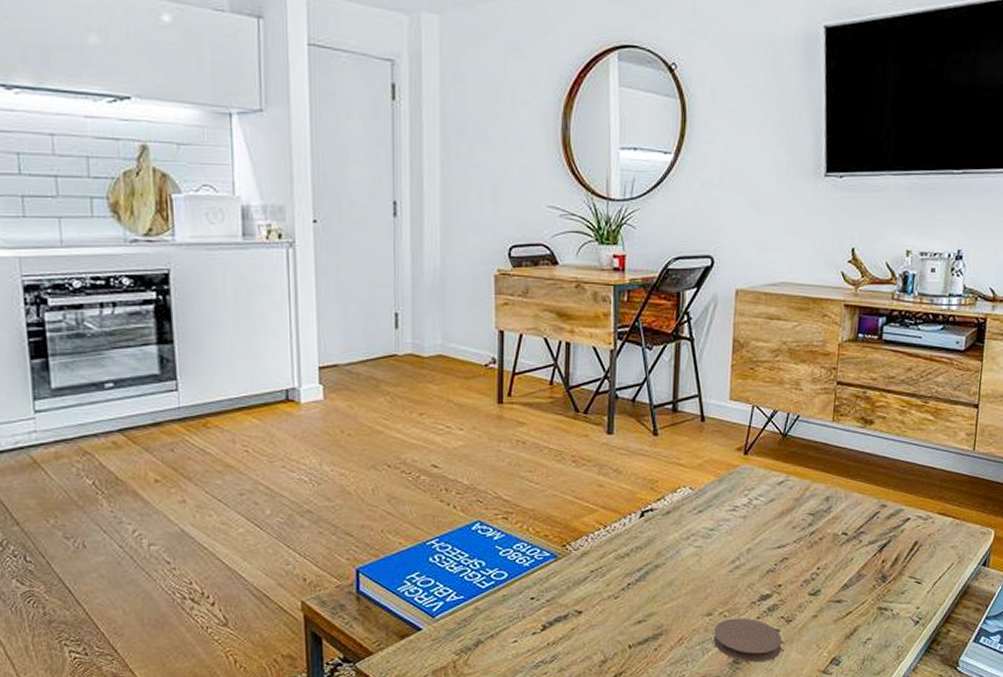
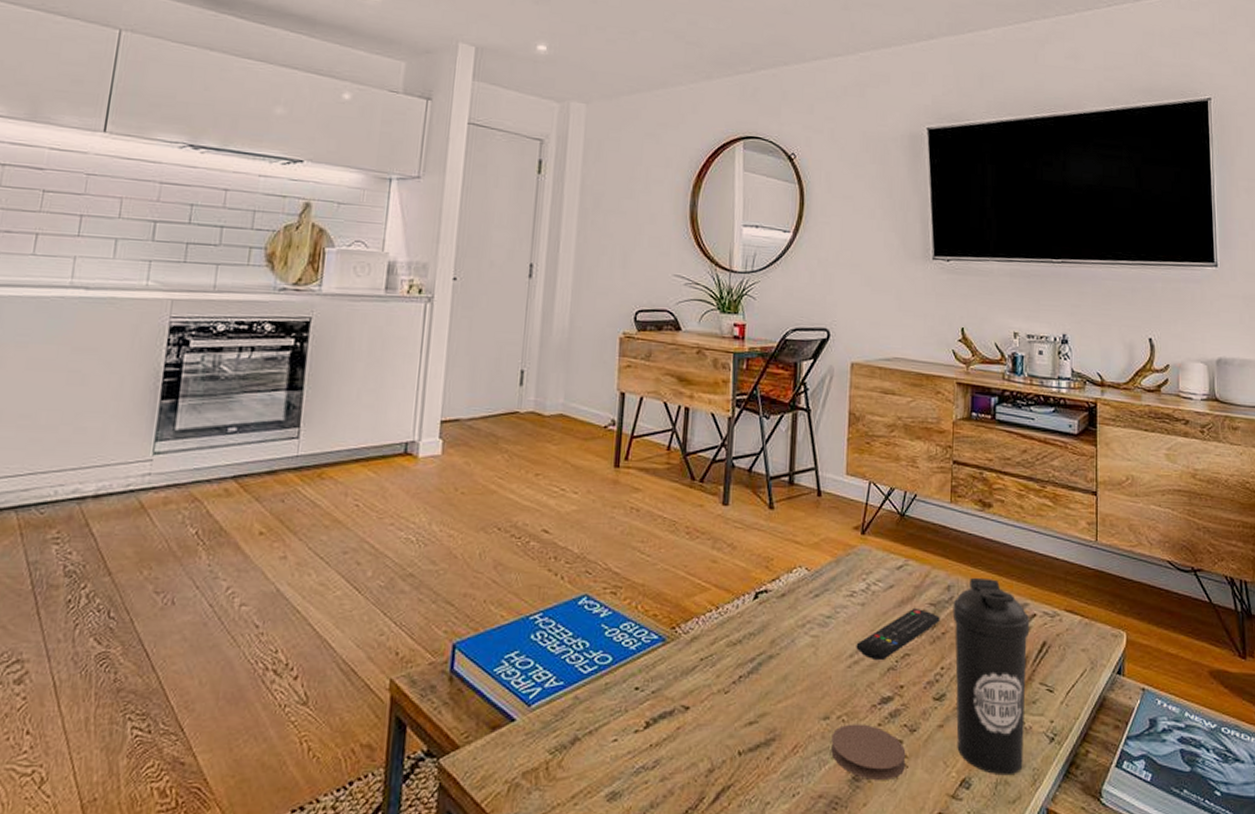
remote control: none [737,517,818,565] -> present [856,607,940,661]
water bottle: none [829,488,904,653] -> present [952,577,1030,776]

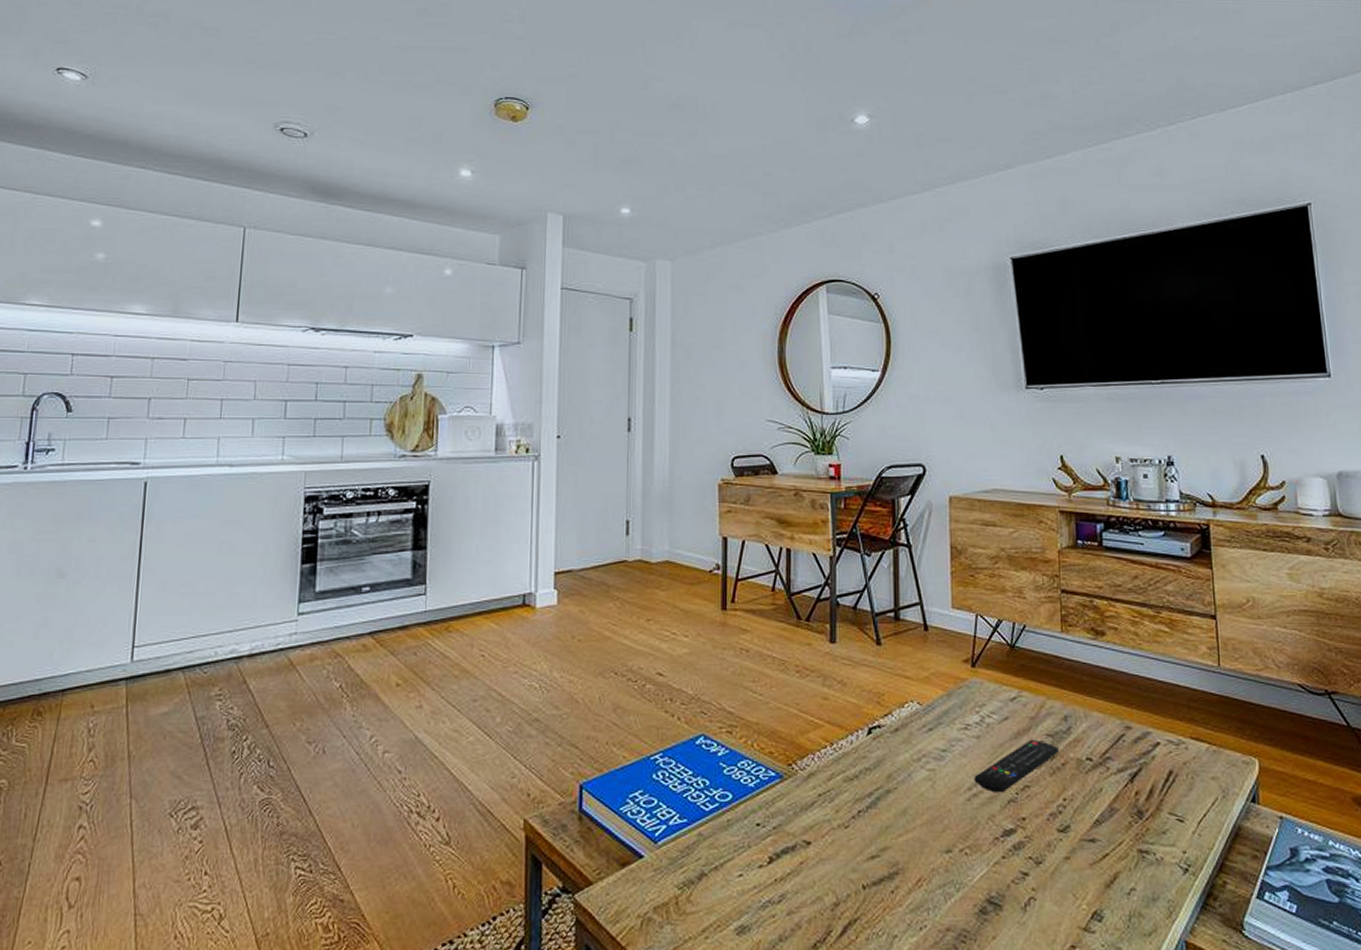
coaster: present [831,724,906,780] -> none [955,857,1033,913]
water bottle: present [952,577,1030,776] -> none [1071,706,1157,908]

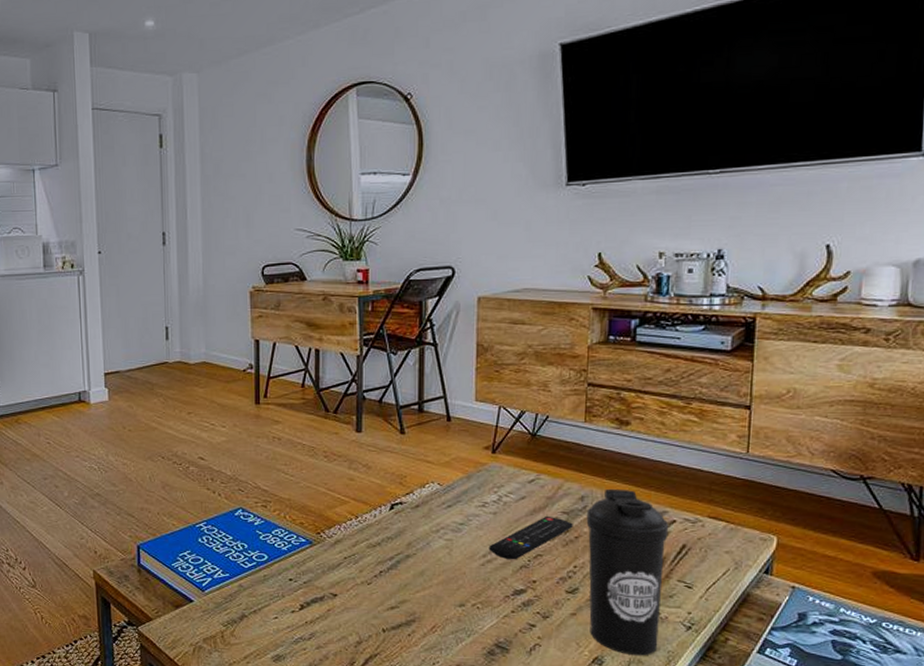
water bottle: none [1071,706,1157,908] -> present [586,488,669,656]

